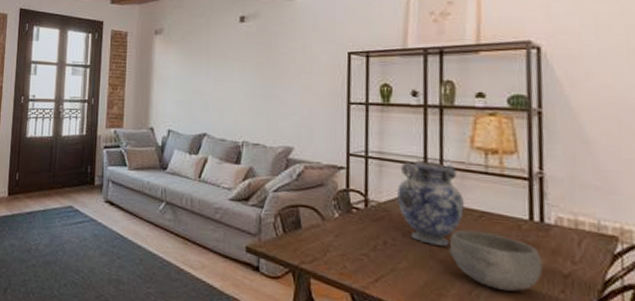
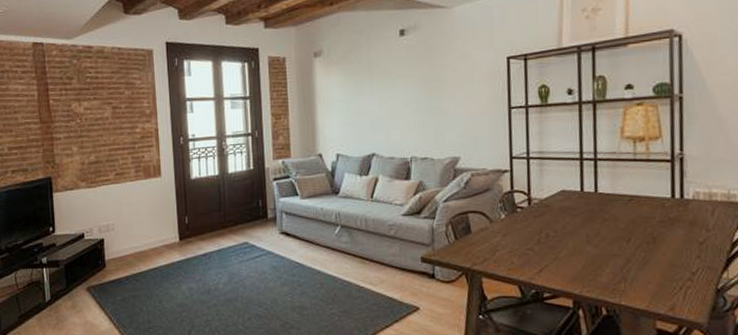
vase: present [397,160,464,246] -> none [557,155,616,232]
bowl: present [449,229,543,292] -> none [603,213,683,264]

